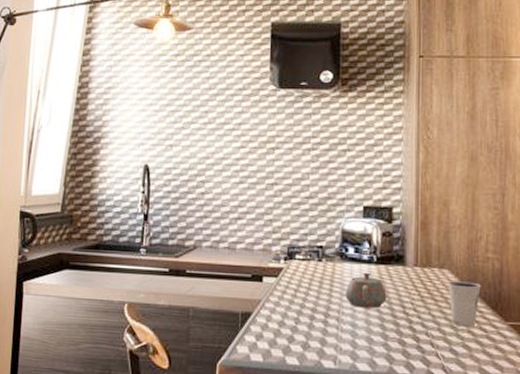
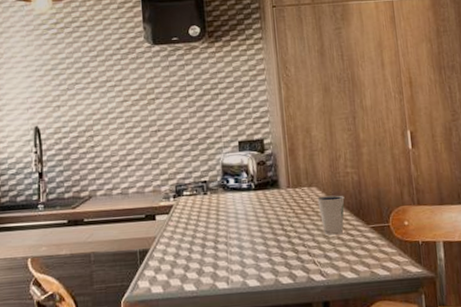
teapot: present [345,272,387,309] -> none [230,198,267,231]

